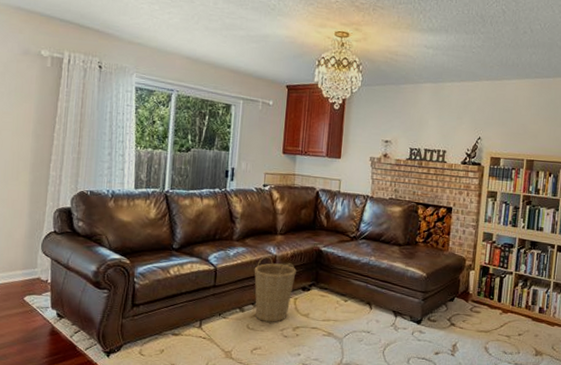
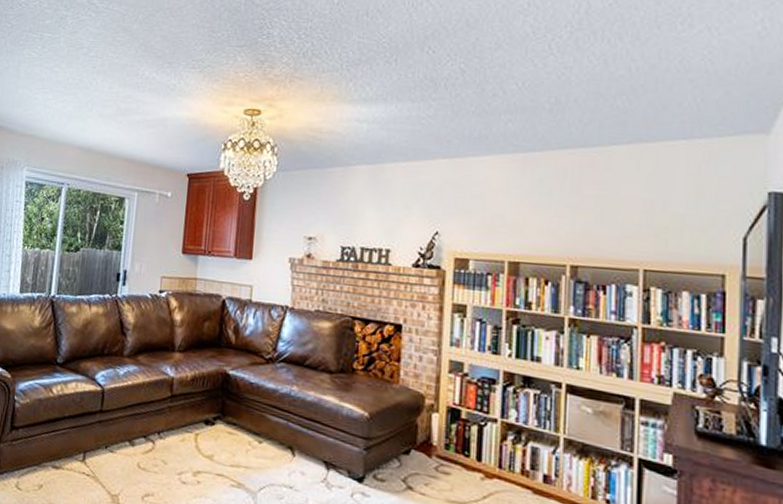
basket: present [254,256,296,322] -> none [146,378,198,463]

